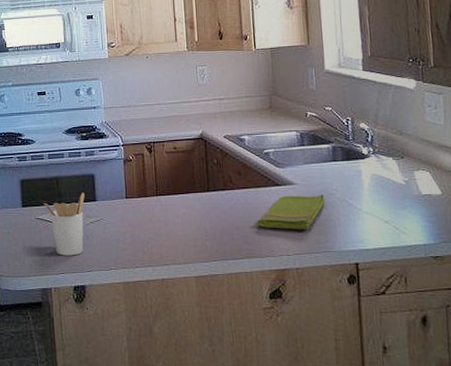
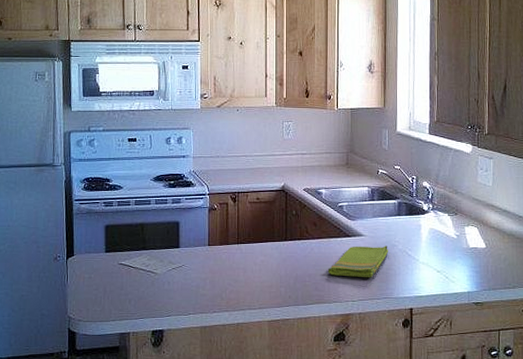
utensil holder: present [44,192,85,256] -> none [127,239,169,301]

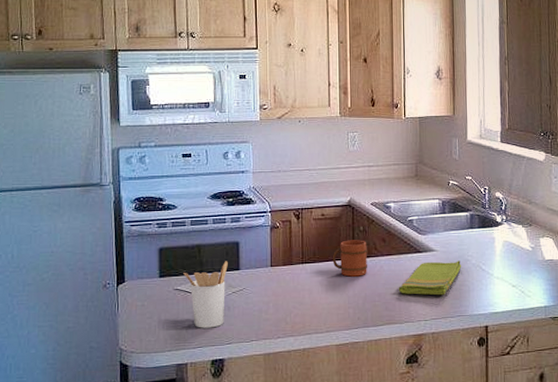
utensil holder: none [127,239,169,301] -> present [183,261,228,328]
mug: none [266,223,299,258] -> present [332,240,367,277]

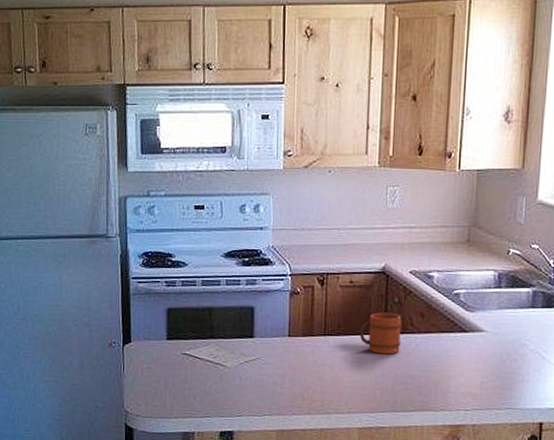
utensil holder: present [183,261,228,328] -> none [192,327,241,398]
dish towel: present [398,261,462,296] -> none [435,343,517,384]

